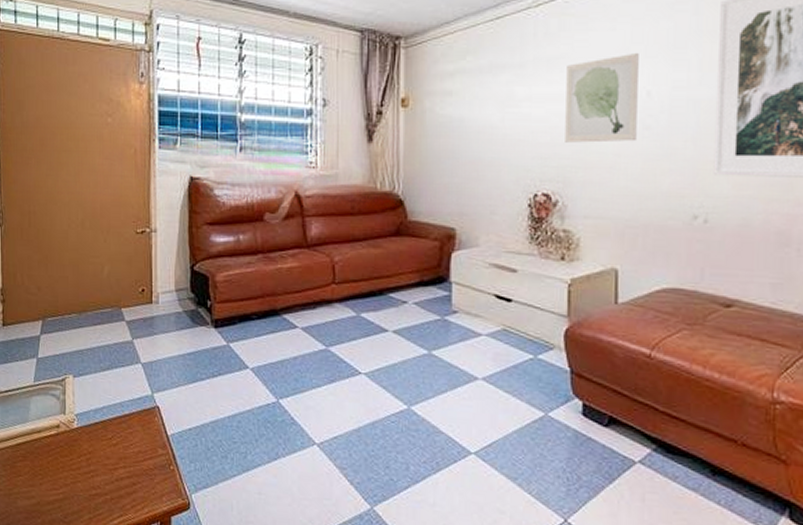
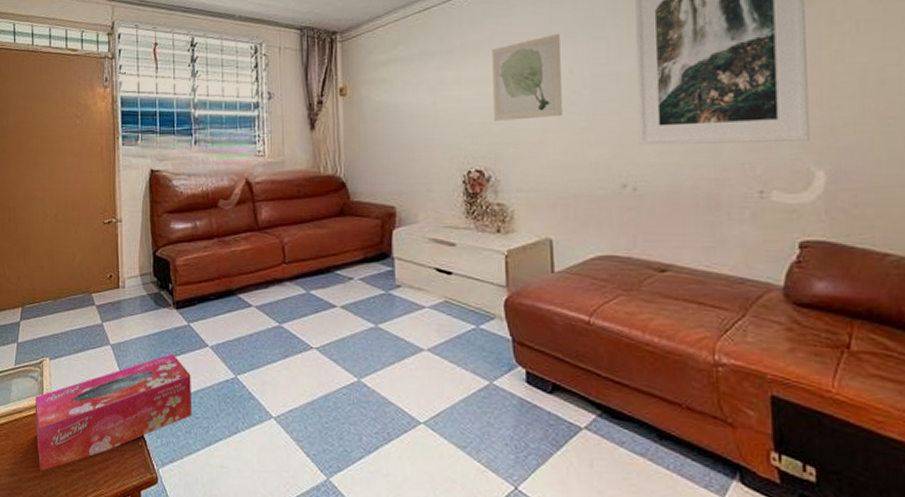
tissue box: none [57,375,229,494] -> present [36,354,192,471]

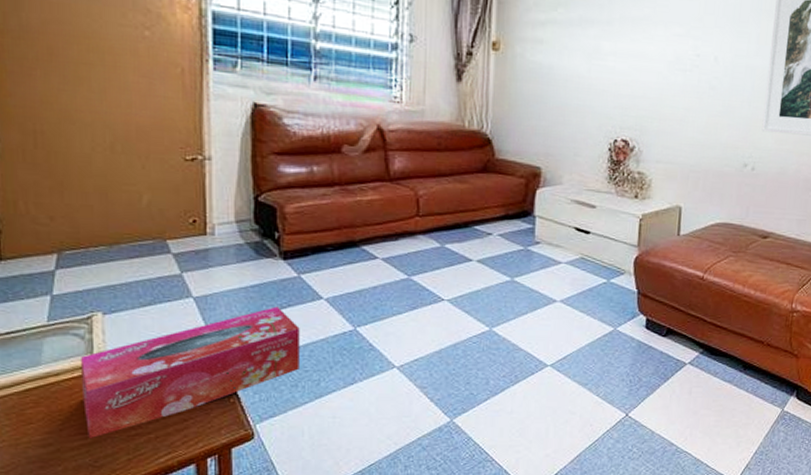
wall art: present [492,34,562,121] -> none [644,22,710,99]

